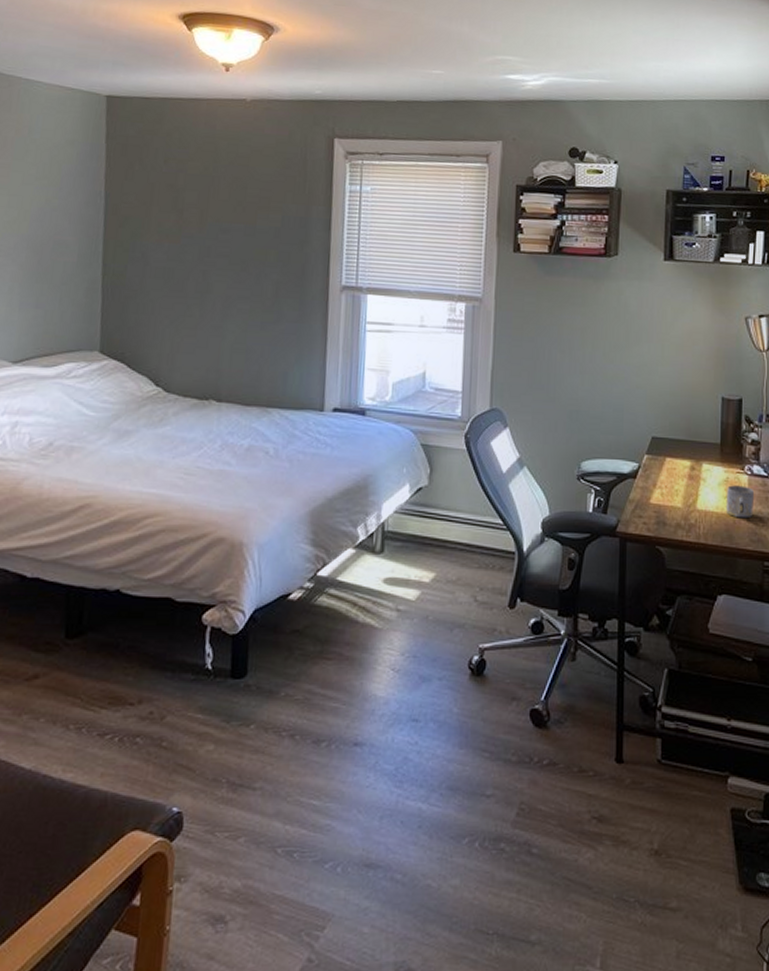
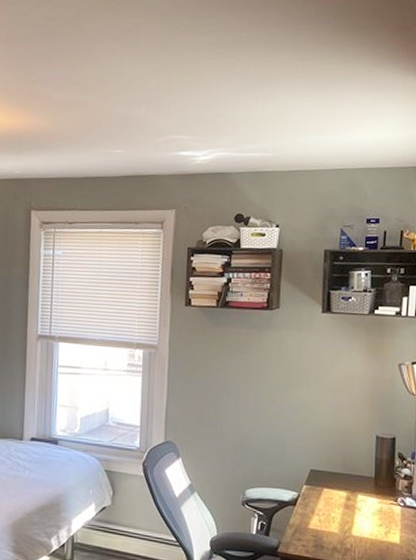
mug: present [726,485,755,519] -> none [379,515,407,546]

